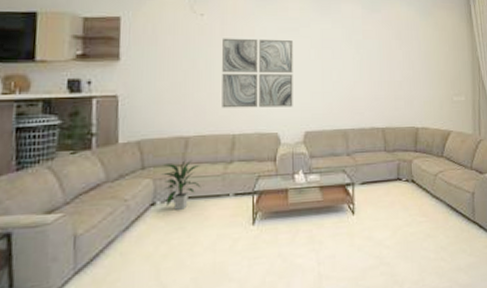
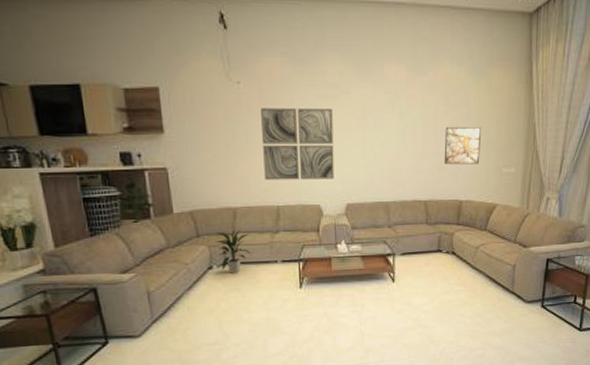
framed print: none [399,58,432,93] -> present [444,126,482,165]

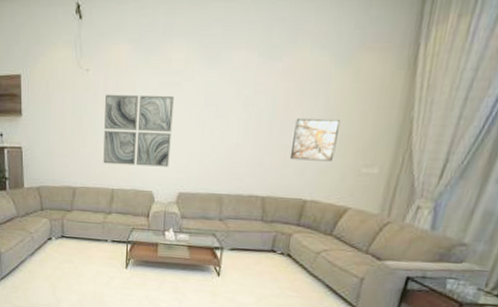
indoor plant: present [215,229,252,273] -> none [55,207,86,247]

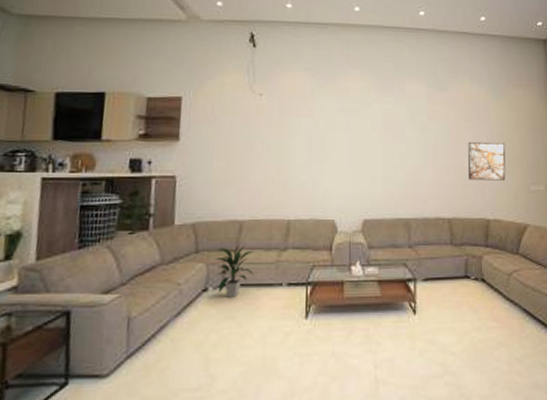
indoor plant: none [55,207,86,247] -> present [214,245,254,298]
wall art: present [103,94,174,167] -> none [277,118,353,192]

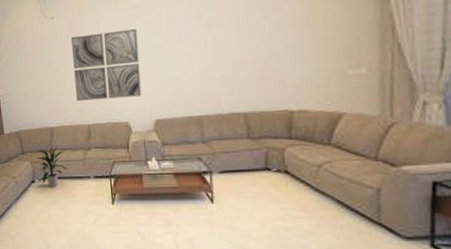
wall art: none [277,118,353,192] -> present [71,29,142,102]
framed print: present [467,141,506,181] -> none [264,25,314,72]

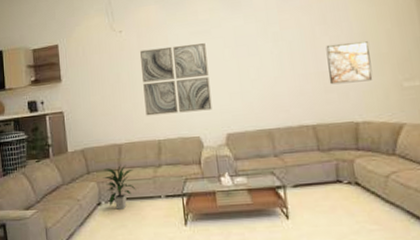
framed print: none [264,25,314,72] -> present [326,41,373,85]

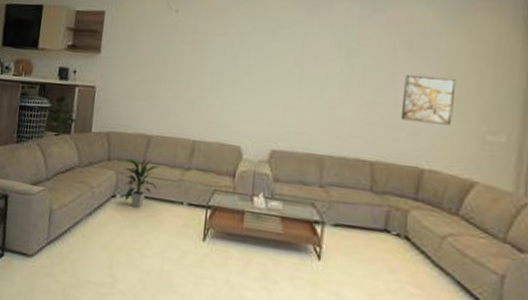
wall art: present [140,43,212,116] -> none [185,36,269,120]

